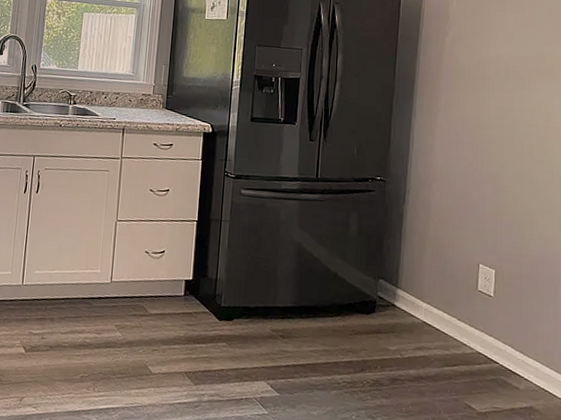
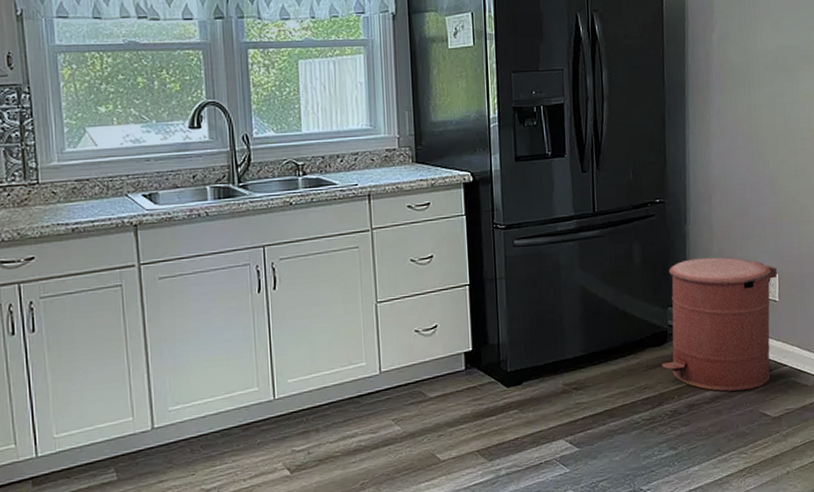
trash can: none [368,238,493,378] -> present [662,257,777,391]

